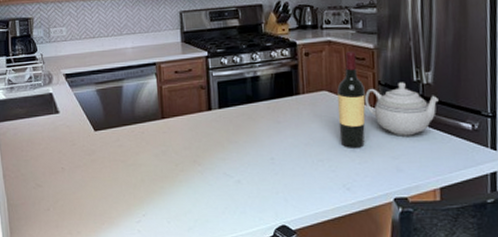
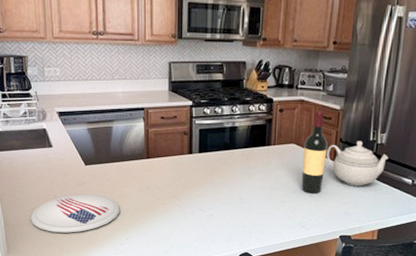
plate: none [35,163,135,212] -> present [30,193,120,233]

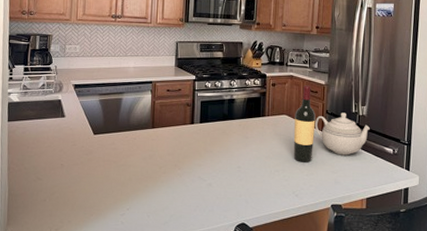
plate: present [30,193,120,233] -> none [34,162,124,203]

